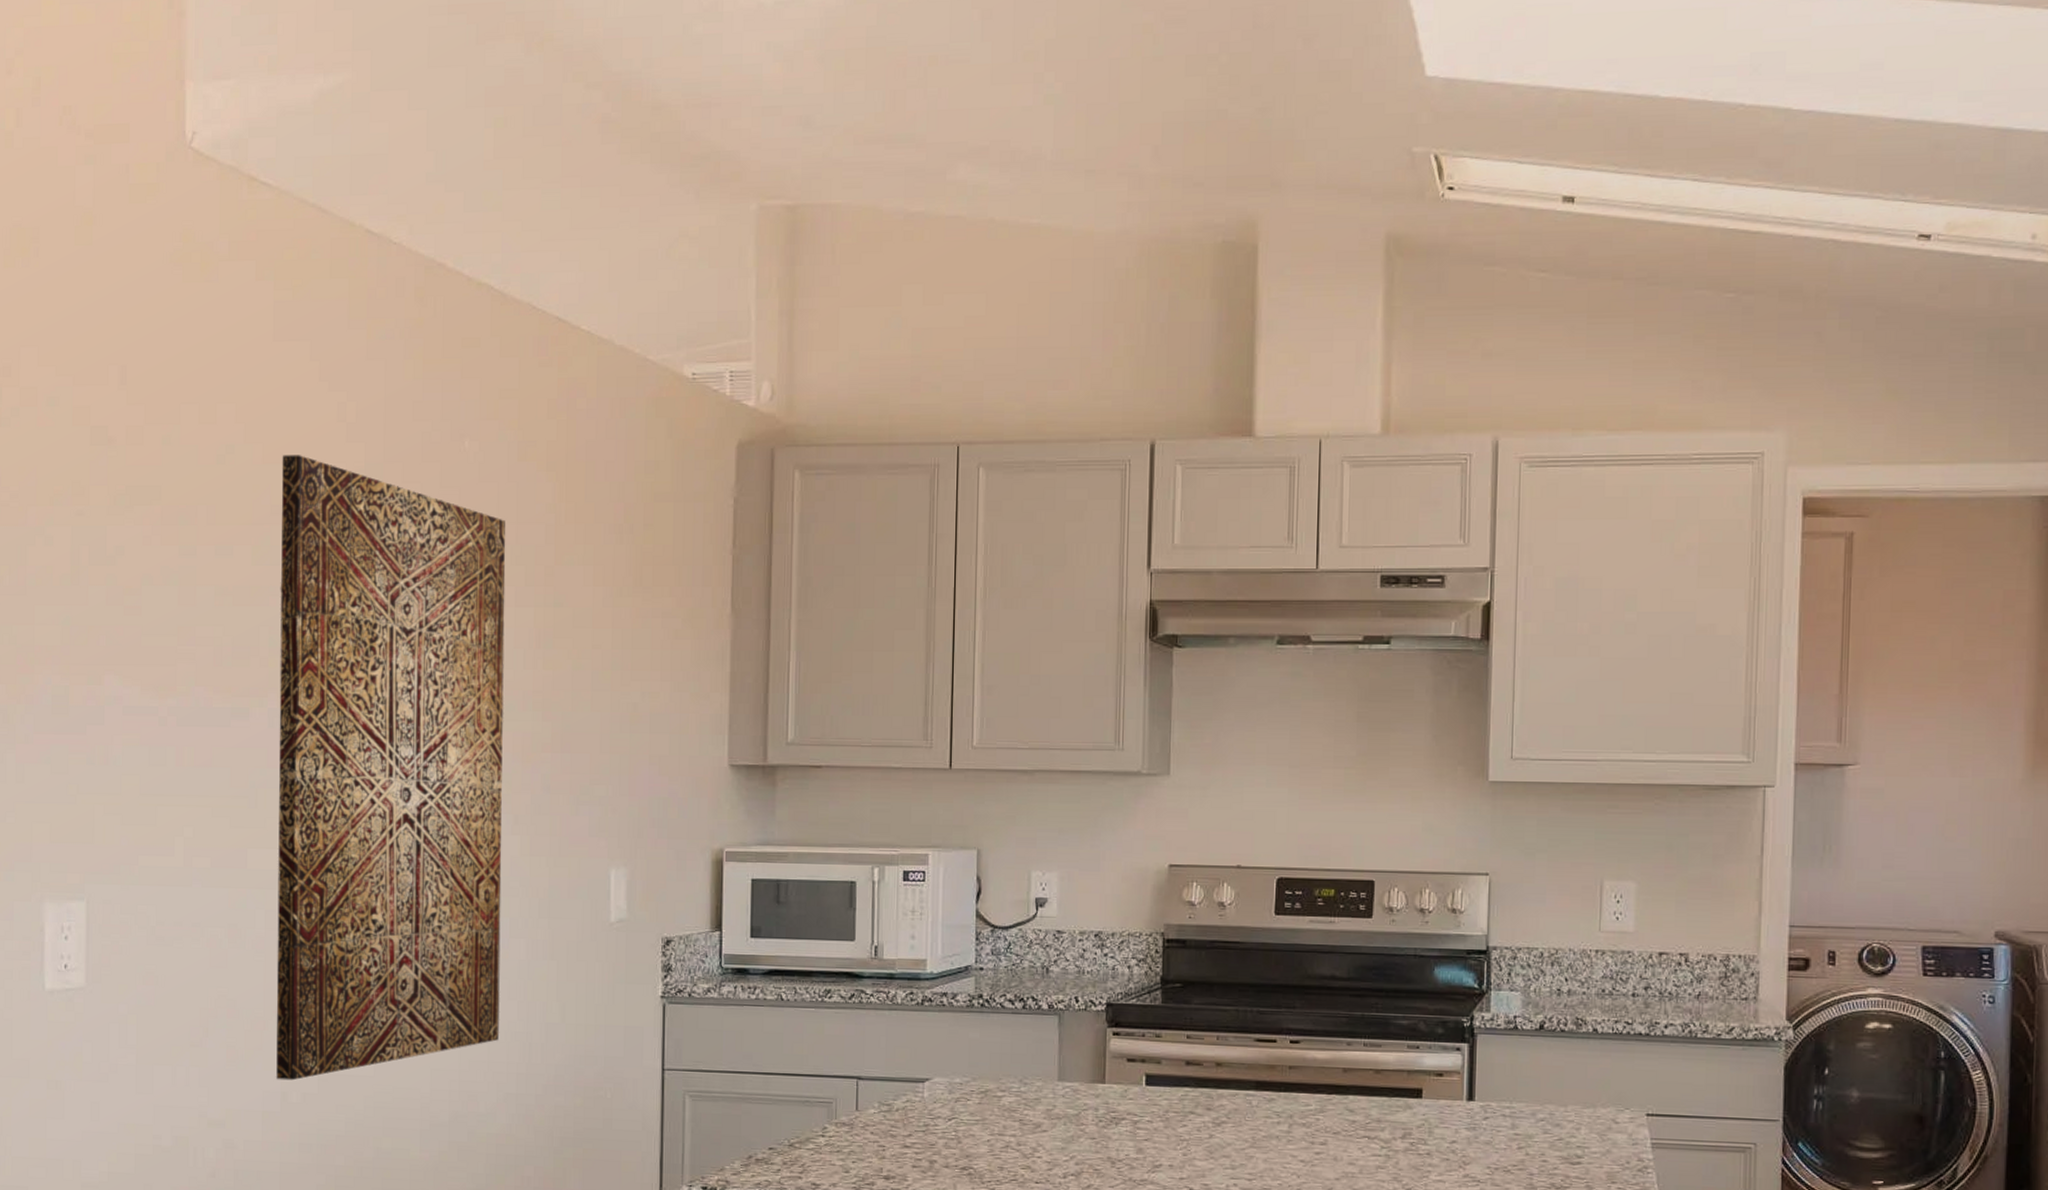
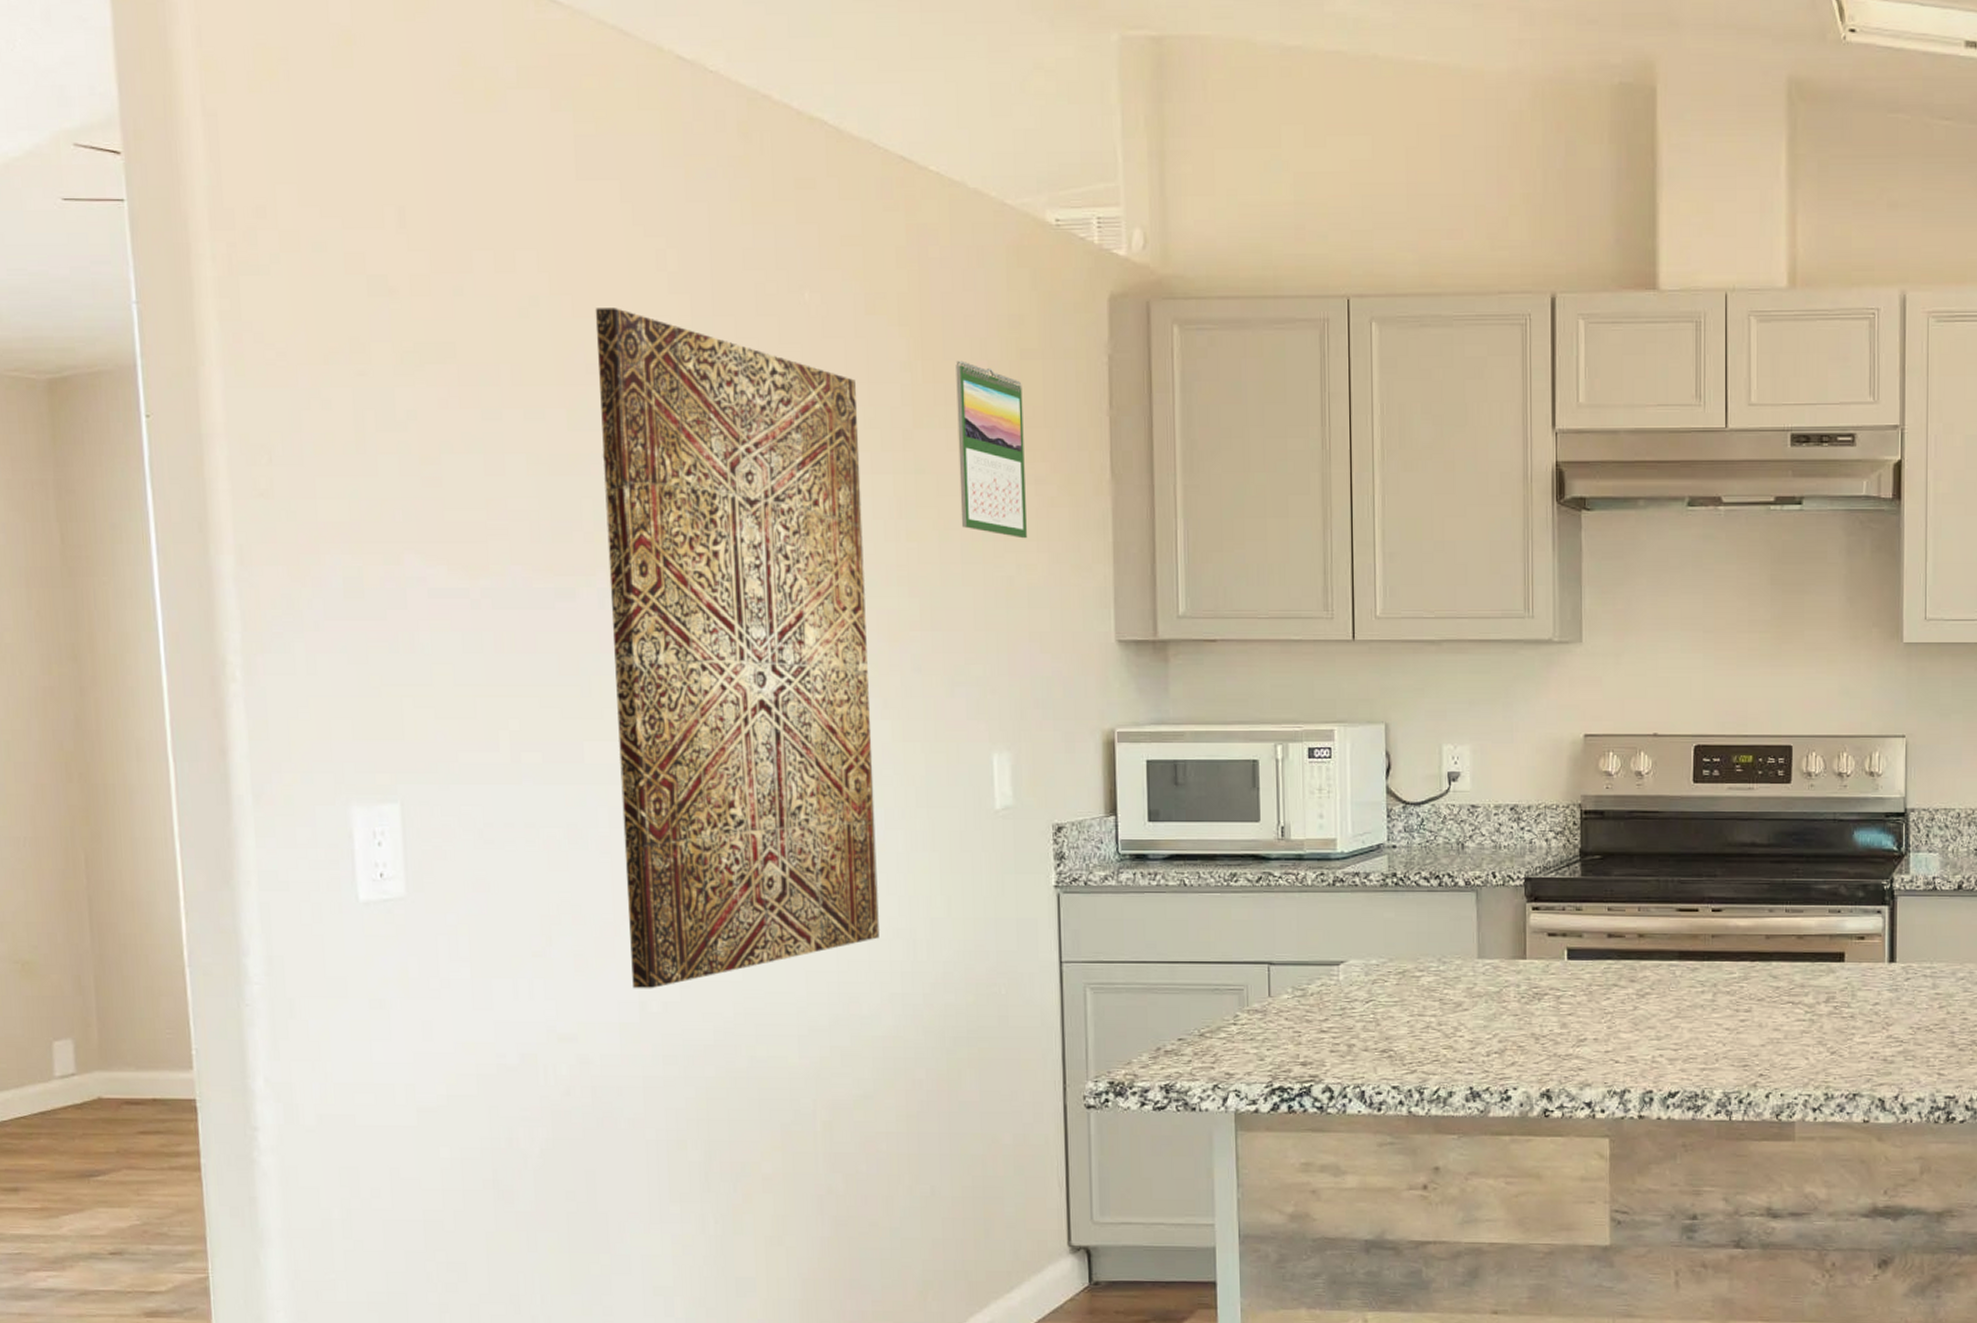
calendar: none [593,503,654,668] -> present [956,360,1027,539]

